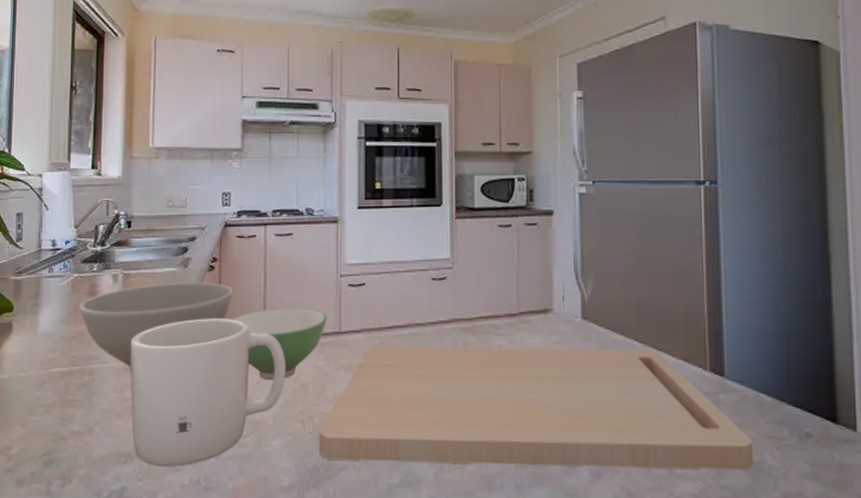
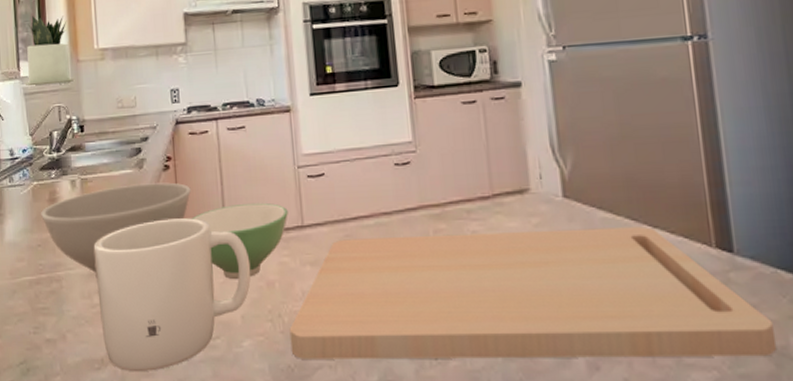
planter: none [74,109,126,179] -> present [24,15,75,86]

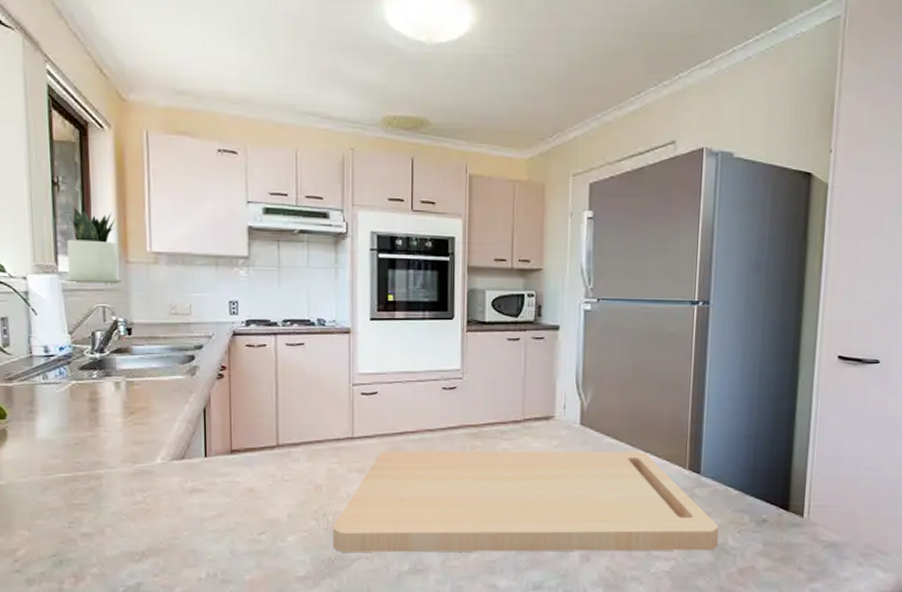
bowl: present [41,182,191,278] -> none [80,390,245,478]
mug: present [93,218,251,372] -> none [138,425,300,564]
bowl: present [192,202,288,280] -> none [244,414,340,483]

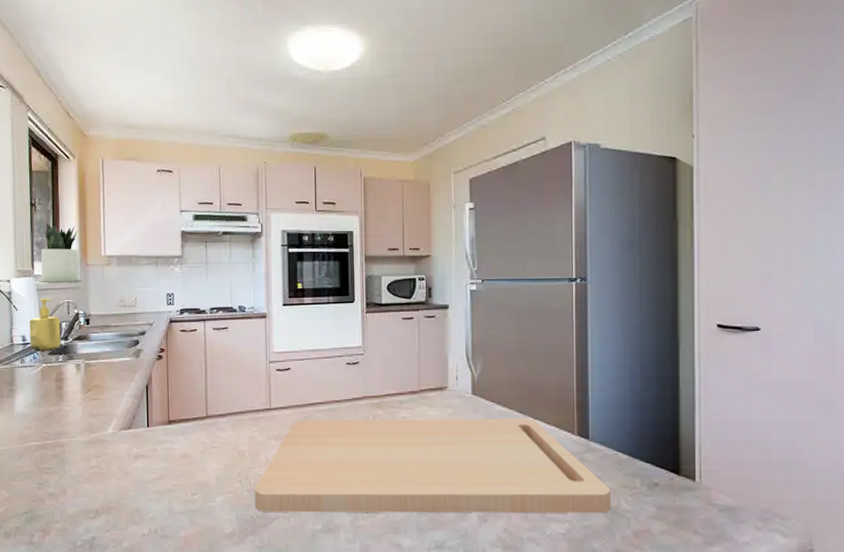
soap dispenser: none [53,301,95,365] -> present [29,298,61,351]

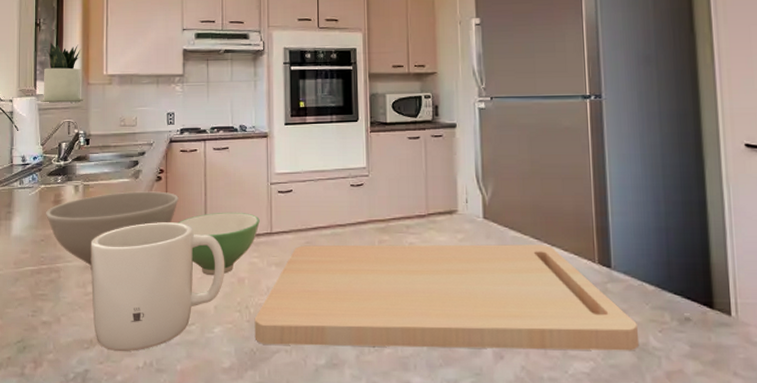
soap dispenser: present [29,298,61,351] -> none [29,118,61,172]
bowl: none [48,370,180,445] -> present [46,191,179,271]
mug: none [94,399,226,521] -> present [90,222,225,352]
bowl: none [179,389,259,449] -> present [178,212,260,276]

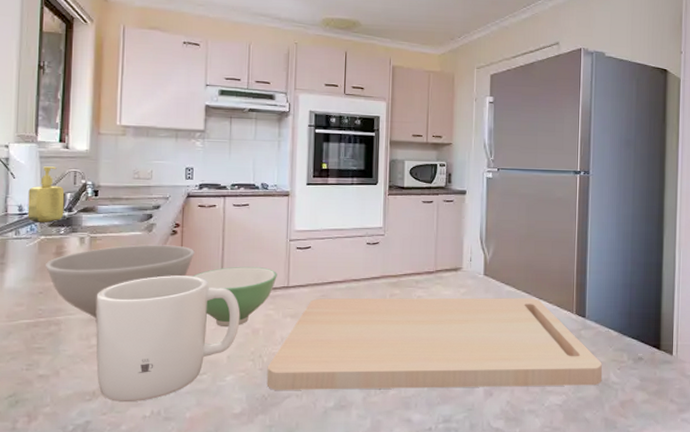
soap dispenser: none [29,118,61,172] -> present [27,166,65,223]
planter: present [40,43,84,103] -> none [41,88,94,152]

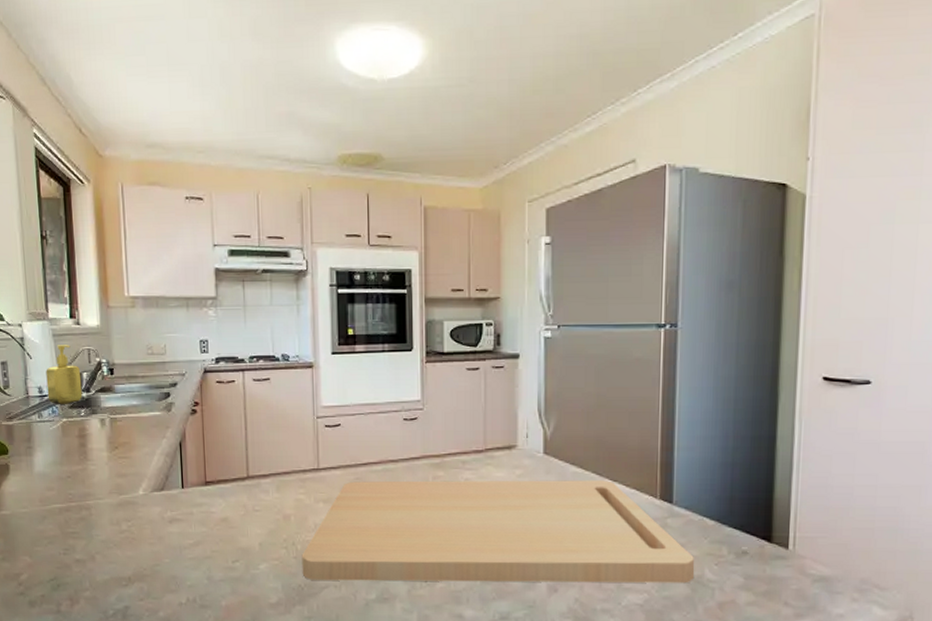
bowl: present [46,244,195,323] -> none [70,425,217,508]
mug: present [96,275,240,403] -> none [122,458,270,589]
bowl: present [192,266,277,327] -> none [216,447,306,513]

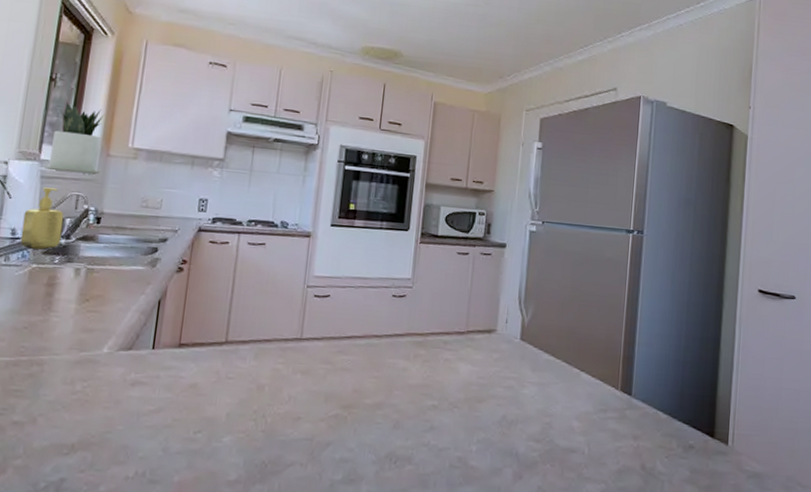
planter: none [53,259,105,328] -> present [43,103,105,175]
cutting board: present [301,480,695,584] -> none [268,354,648,475]

